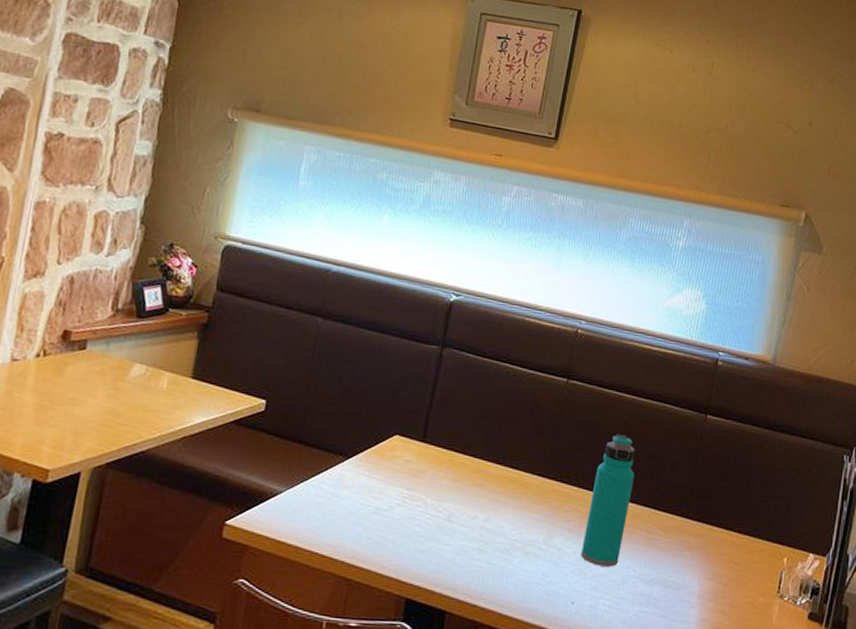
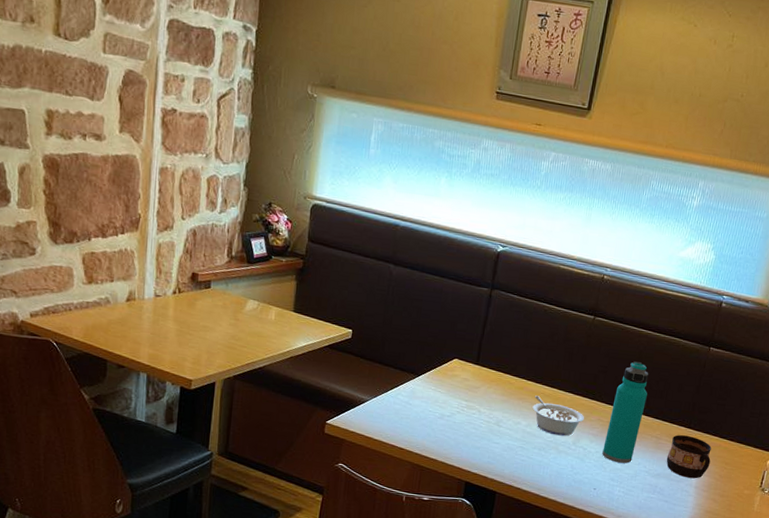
legume: none [492,480,559,533] -> present [532,395,585,436]
cup: none [661,527,715,585] -> present [666,435,712,479]

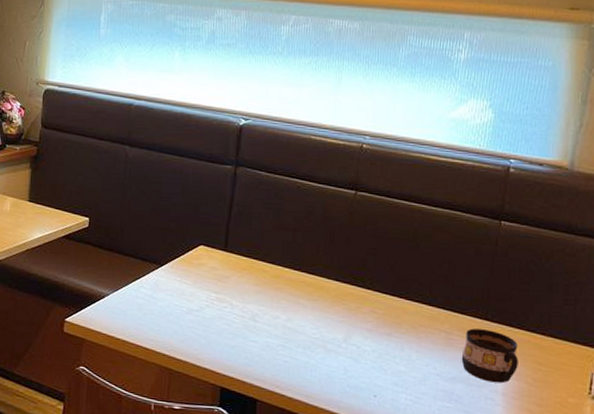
legume: present [532,395,585,436] -> none [292,285,355,332]
water bottle: present [602,361,649,464] -> none [380,241,429,365]

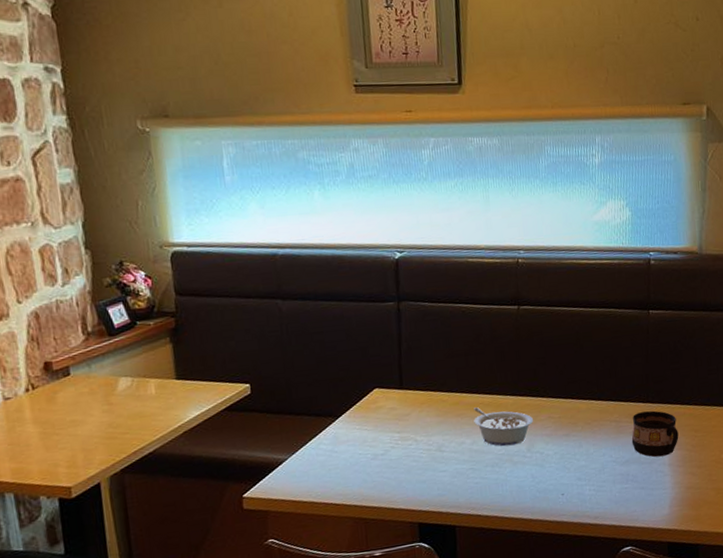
legume: none [292,285,355,332] -> present [474,407,534,447]

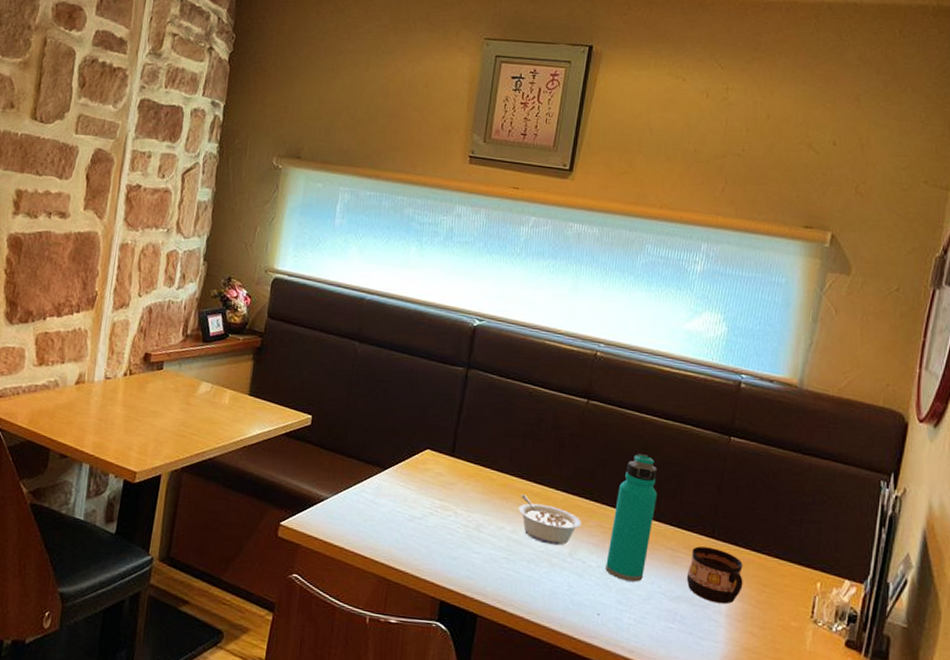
water bottle: none [560,344,596,460] -> present [605,453,658,582]

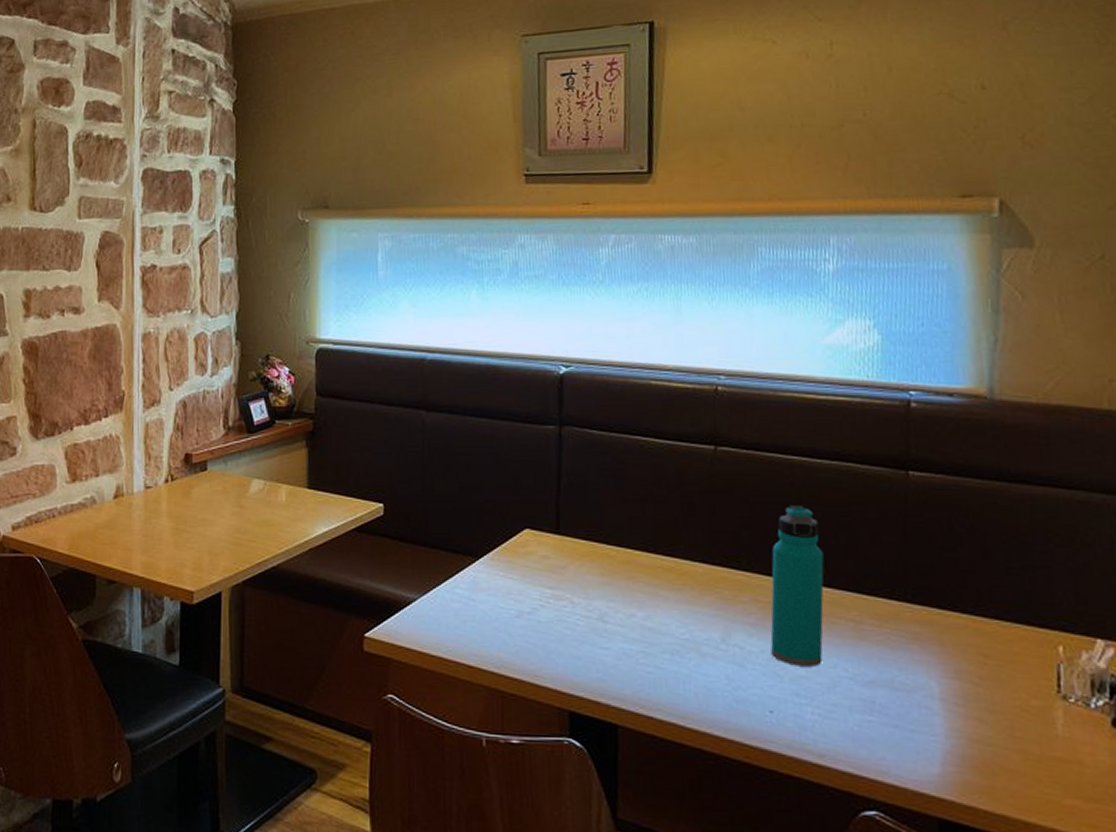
legume: present [518,494,582,546] -> none [649,571,732,630]
cup: present [686,546,743,604] -> none [879,614,957,685]

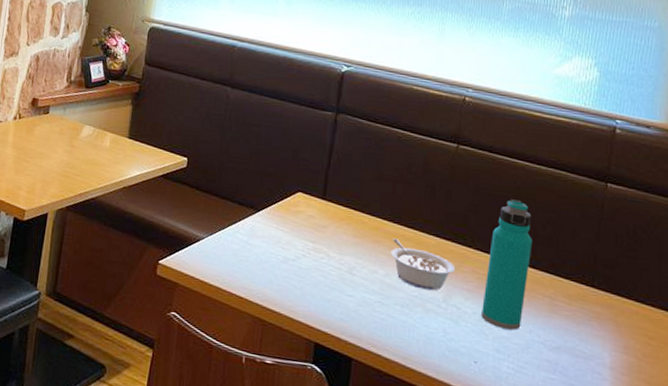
legume: none [649,571,732,630] -> present [391,238,456,291]

